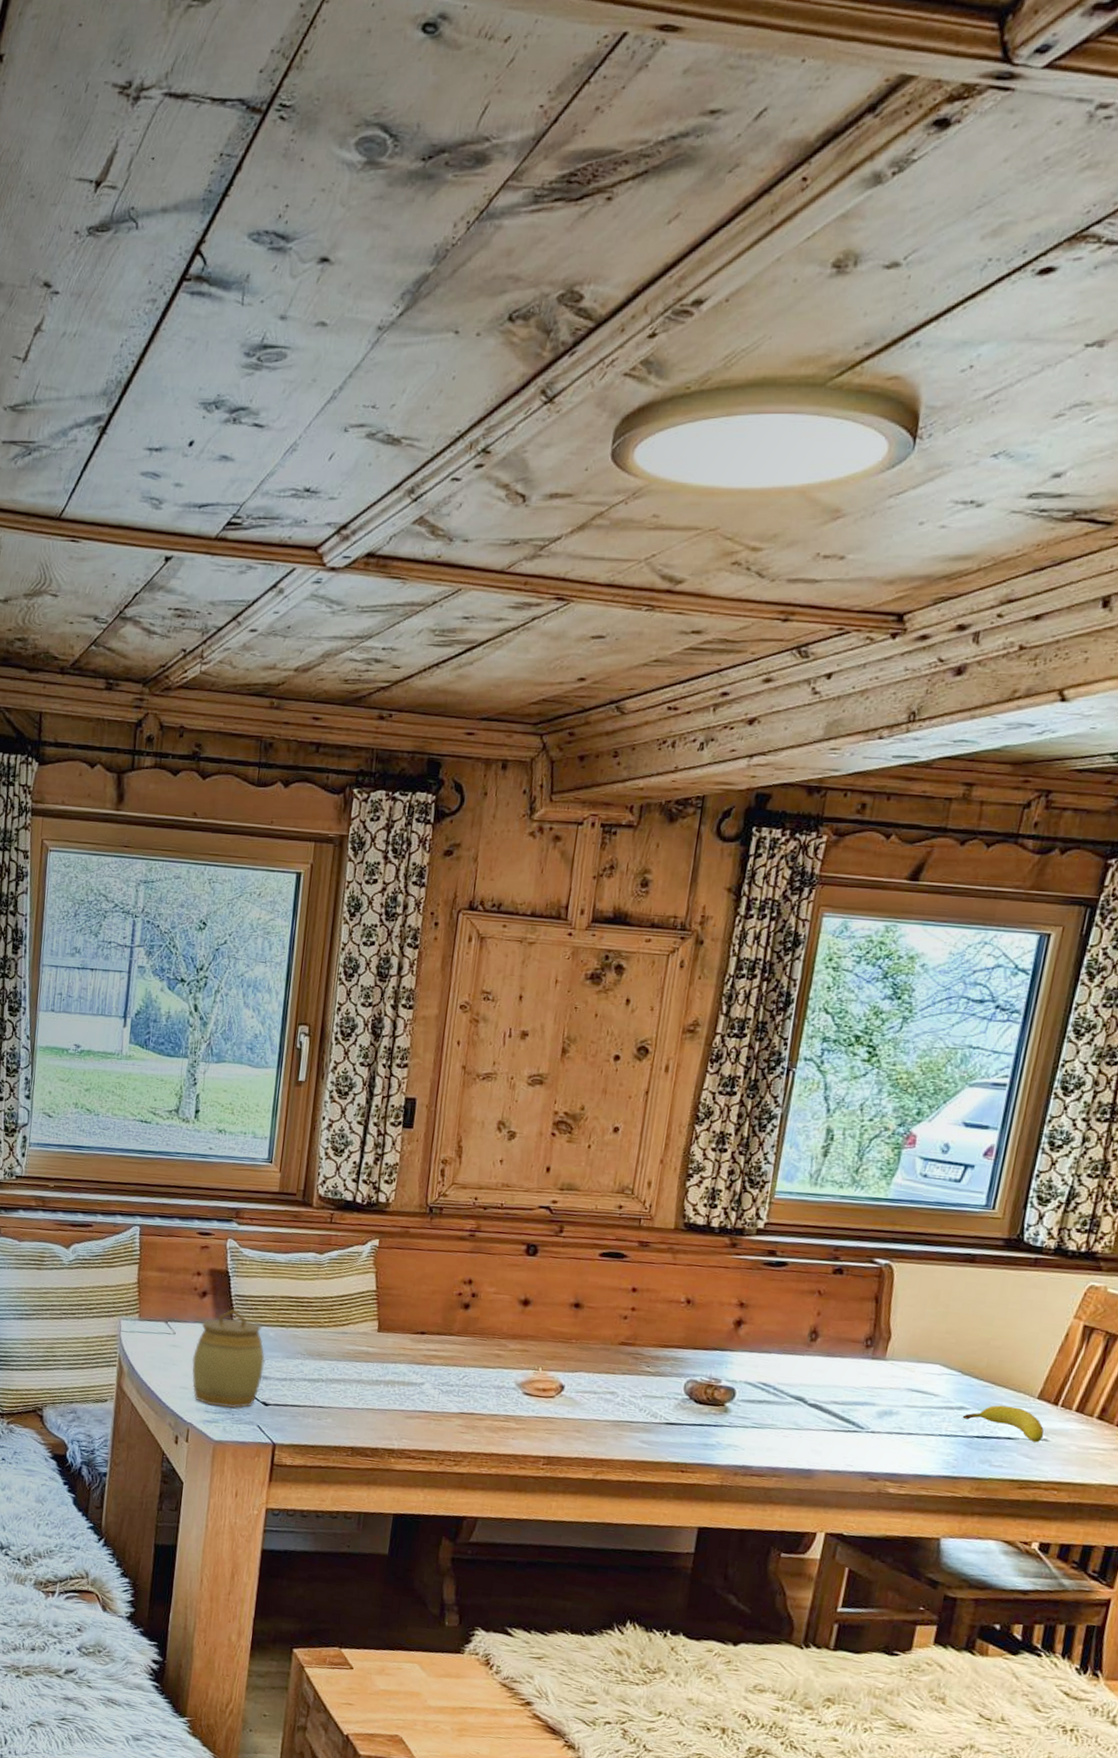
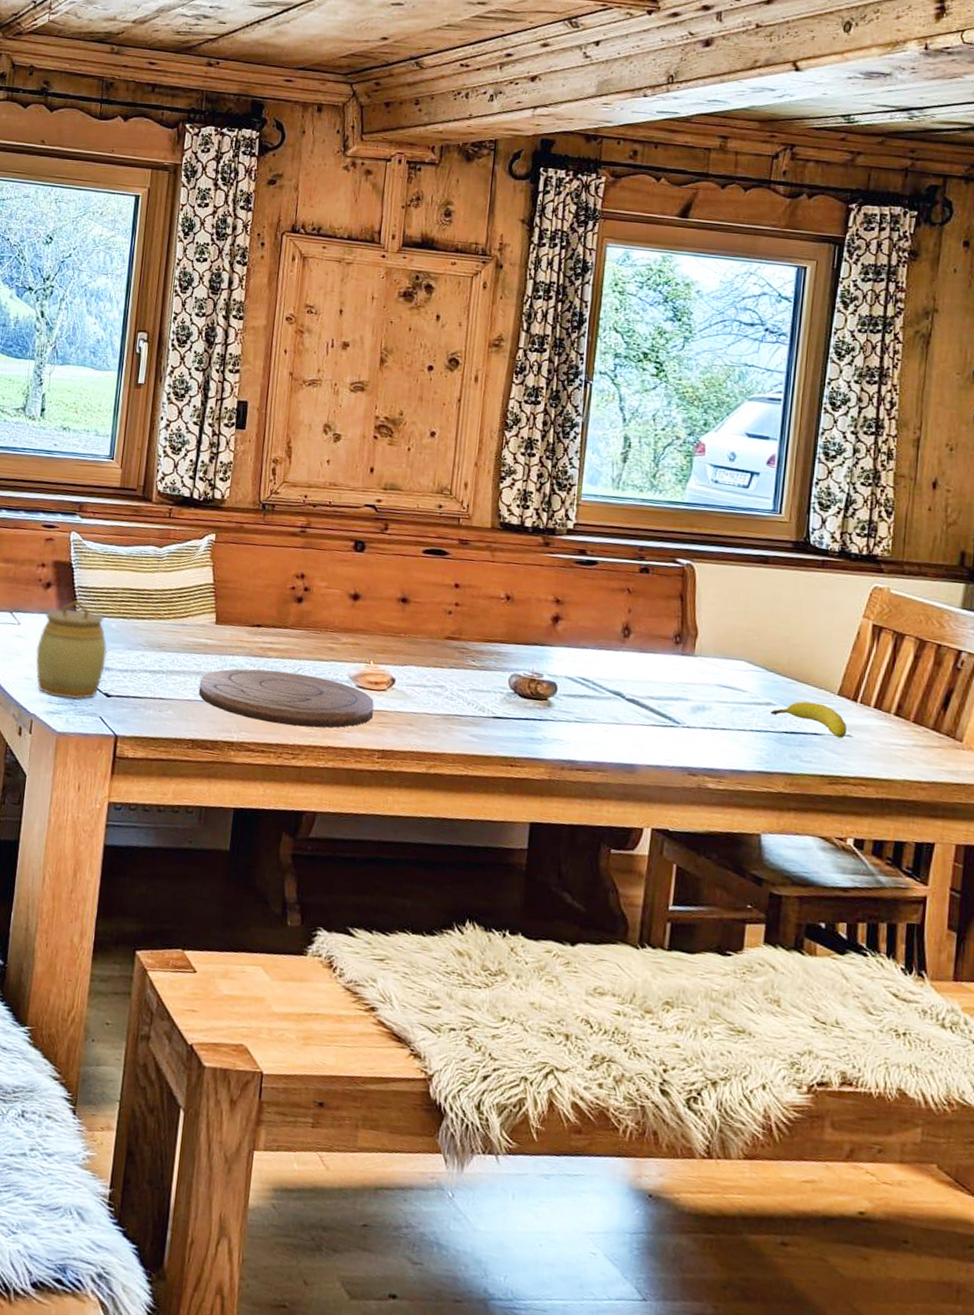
cutting board: none [358,1376,541,1435] -> present [198,668,374,728]

